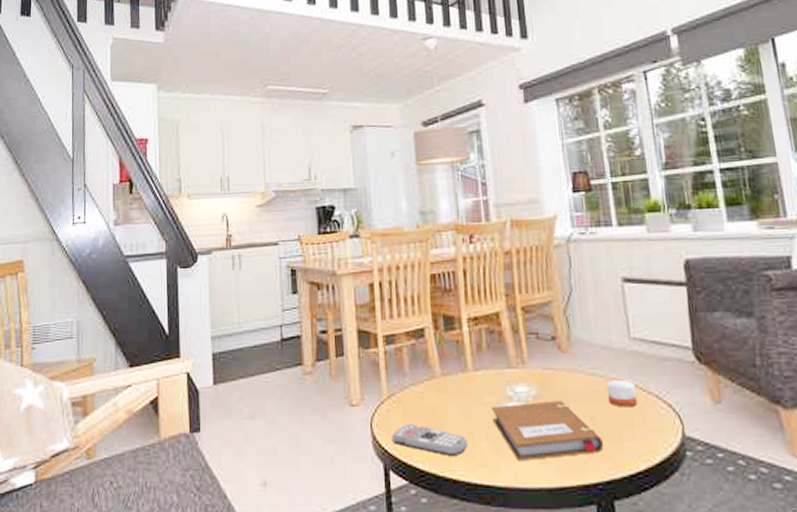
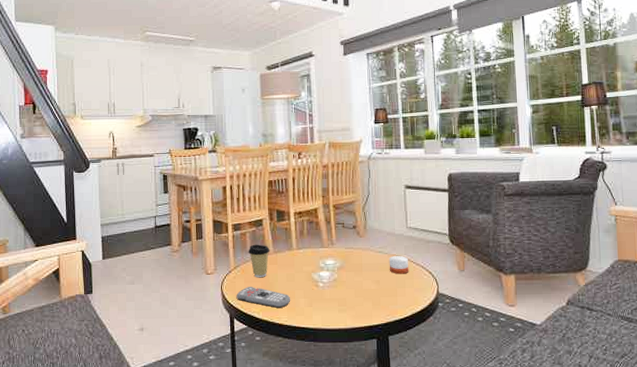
coffee cup: none [406,363,436,412] -> present [248,244,270,278]
notebook: present [492,400,603,462] -> none [308,270,384,311]

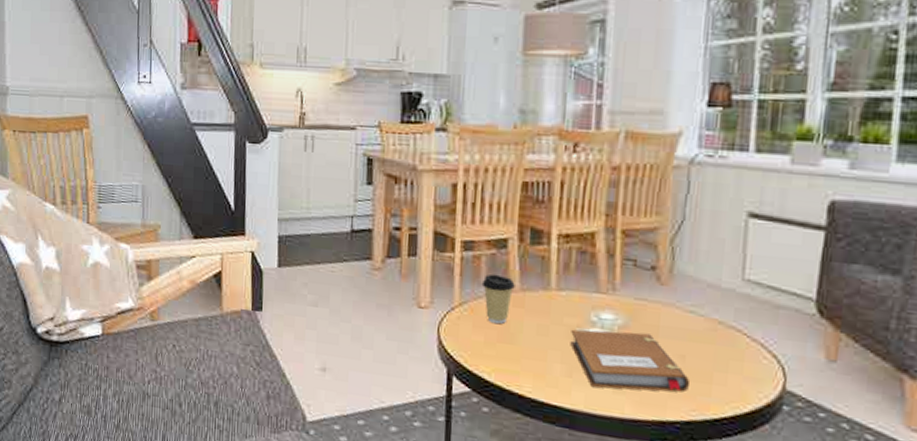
remote control: present [236,286,291,308] -> none [458,333,540,372]
notebook: none [308,270,384,311] -> present [570,329,689,392]
candle: present [389,255,409,274] -> none [704,320,740,352]

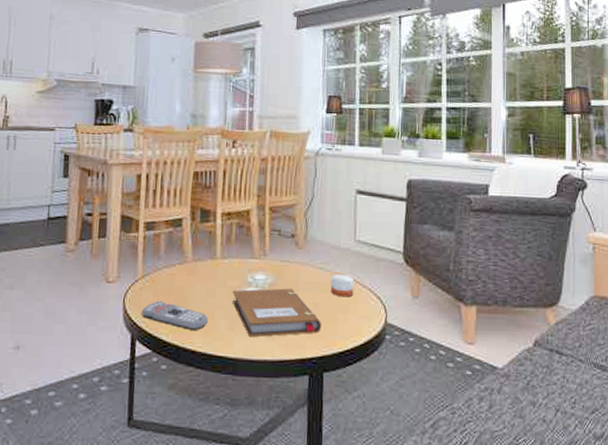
remote control: none [458,333,540,372] -> present [141,300,209,330]
coffee cup: present [481,273,515,324] -> none [161,248,188,291]
candle: none [704,320,740,352] -> present [330,273,354,298]

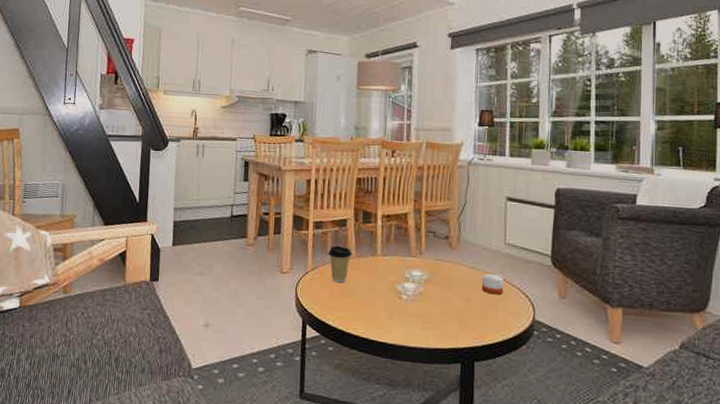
remote control: present [141,300,209,330] -> none [311,290,370,318]
coffee cup: none [161,248,188,291] -> present [328,245,352,283]
notebook: present [232,288,321,338] -> none [391,284,473,327]

